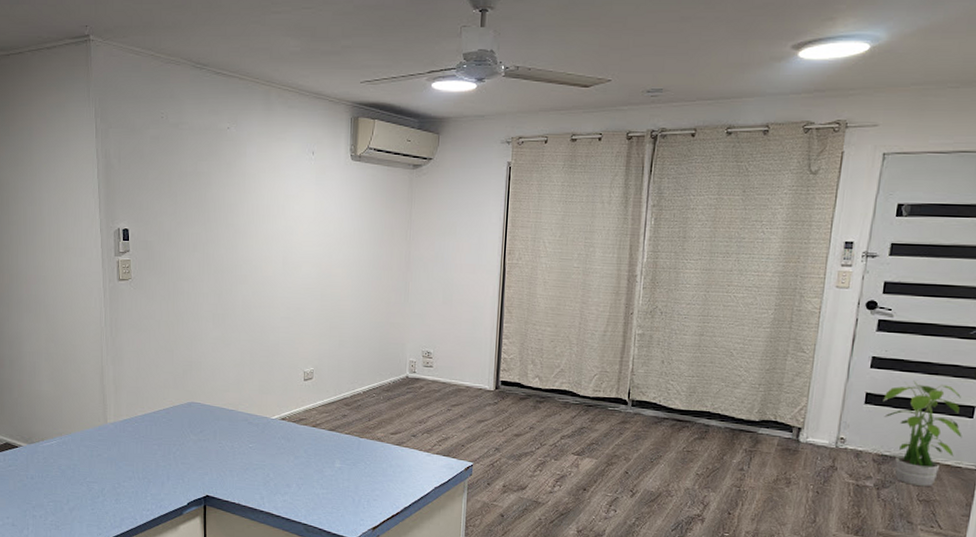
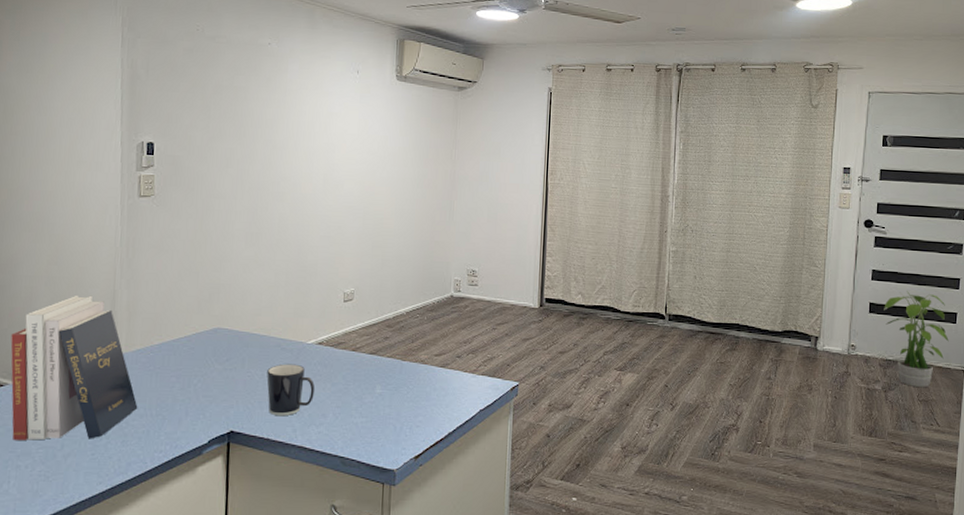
books: none [21,369,127,496] -> present [10,295,138,440]
mug: none [236,436,279,485] -> present [266,363,315,417]

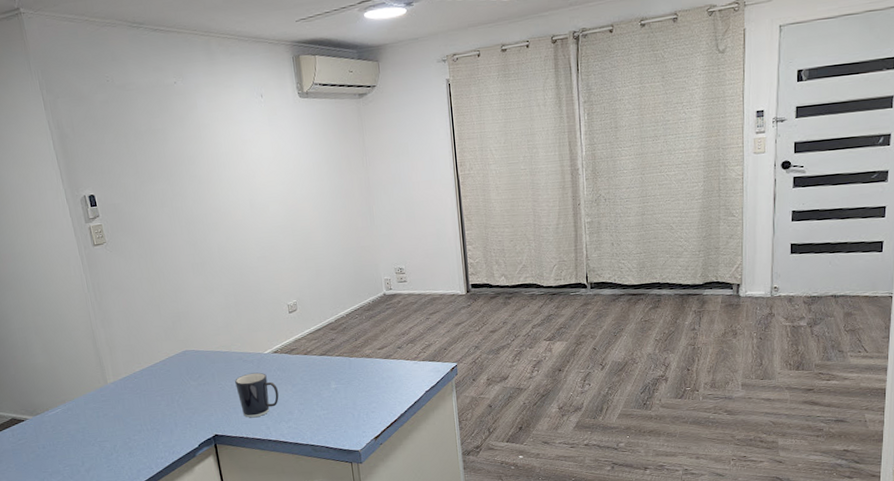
books: present [10,295,138,440] -> none [19,337,136,462]
potted plant: present [884,291,949,388] -> none [806,226,875,319]

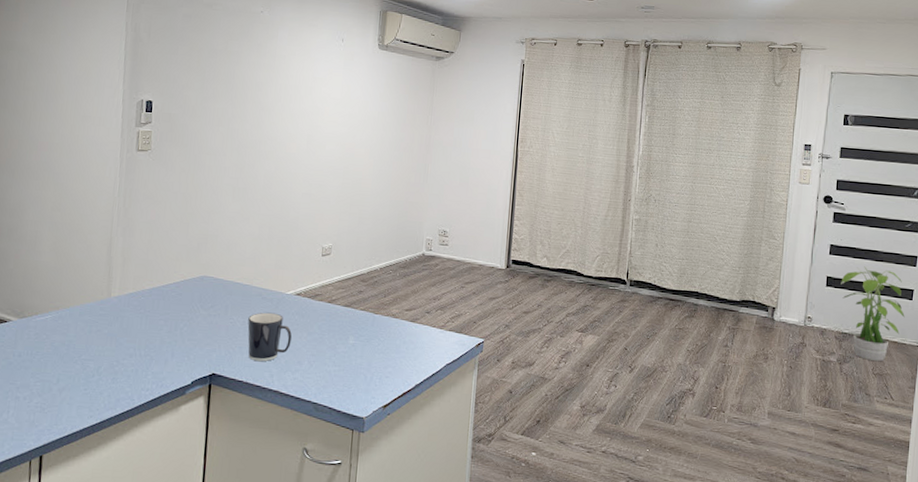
potted plant: none [806,226,875,319] -> present [841,266,905,362]

